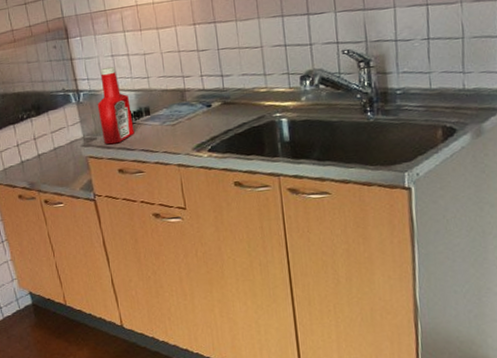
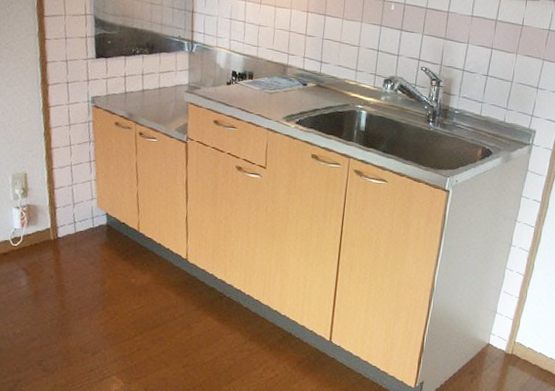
ketchup bottle: present [97,66,135,145] -> none [206,27,238,97]

